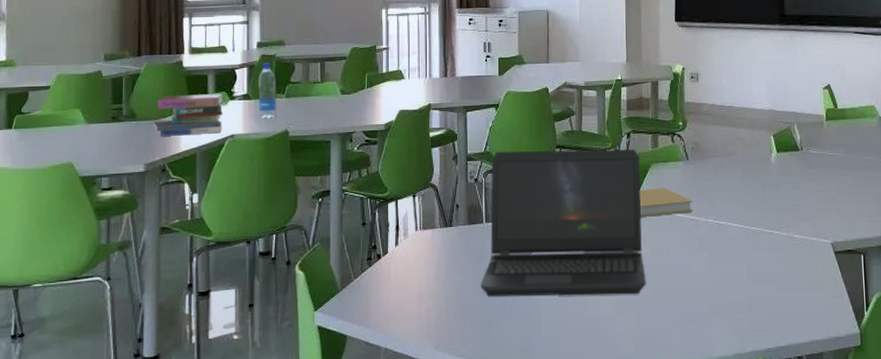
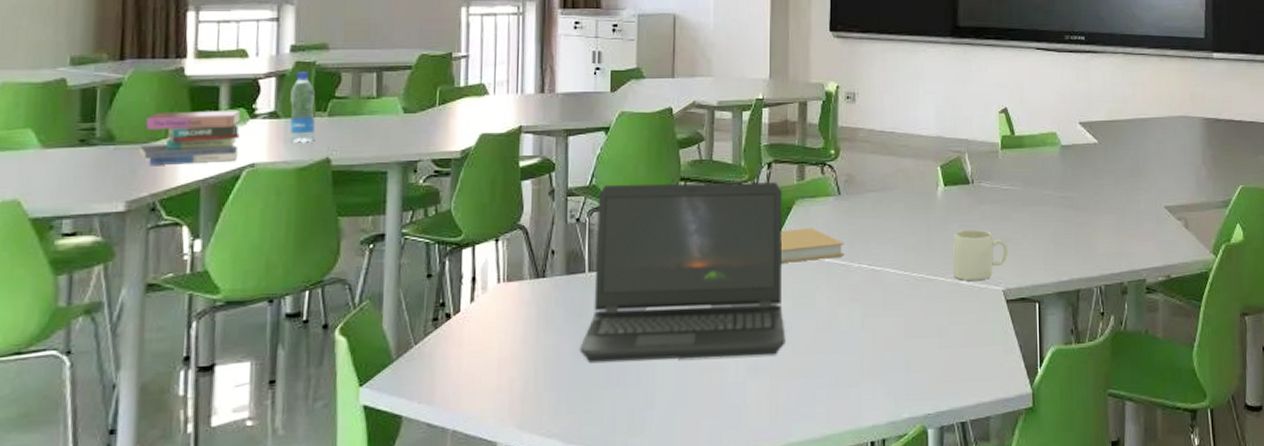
mug: none [785,189,835,235] -> present [952,229,1008,281]

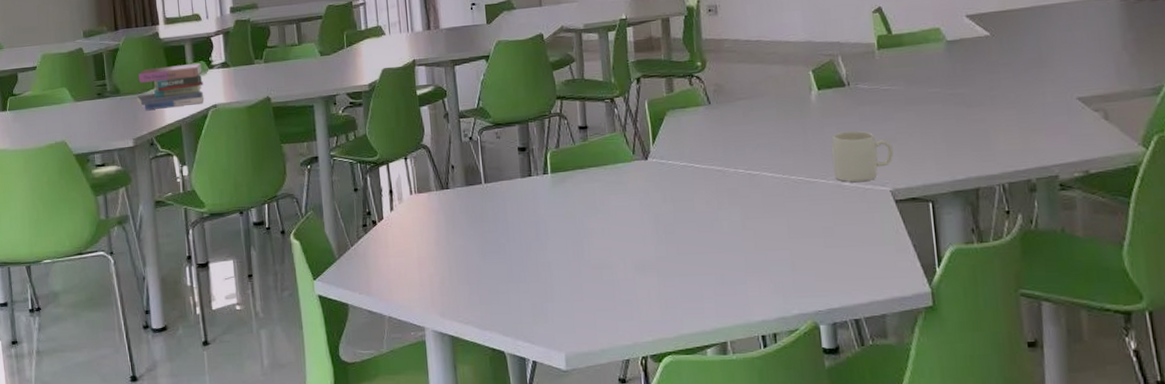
bottle: present [289,72,315,144] -> none [235,28,256,87]
laptop computer: present [579,181,786,362] -> none [484,95,669,261]
book: present [780,228,845,263] -> none [654,136,720,170]

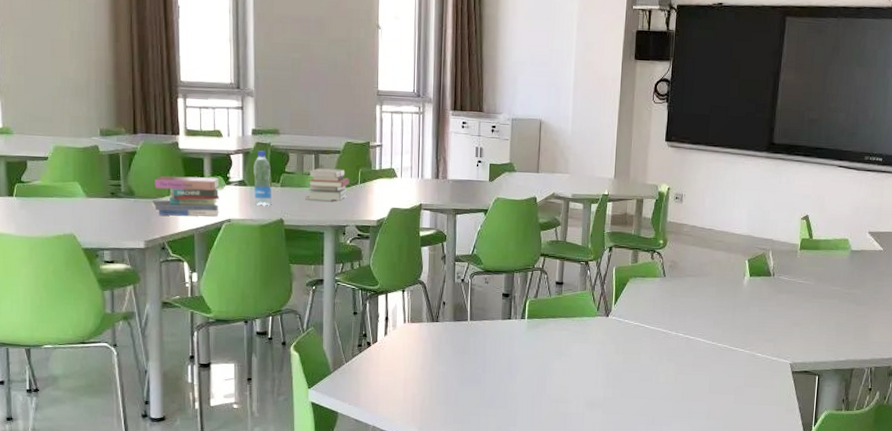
bottle: none [235,28,256,87] -> present [253,150,271,207]
books: none [289,35,336,74] -> present [304,168,350,202]
mug: present [831,130,894,183] -> none [751,312,798,355]

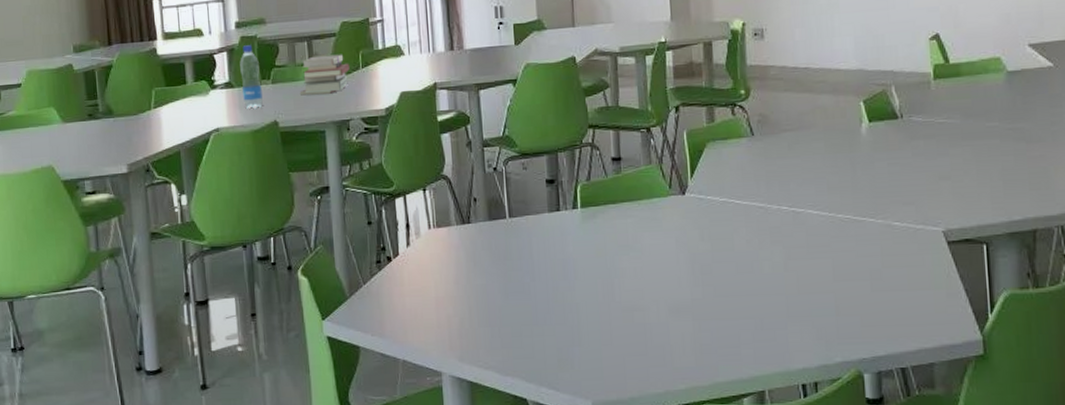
books: present [151,175,219,217] -> none [131,83,206,133]

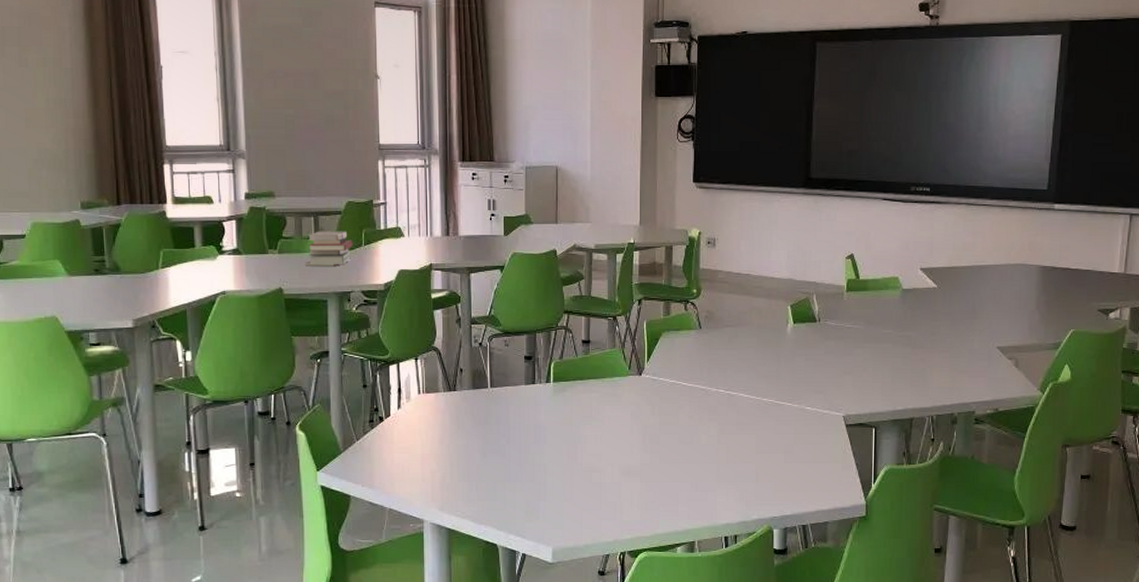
bottle: present [240,45,263,110] -> none [248,216,269,276]

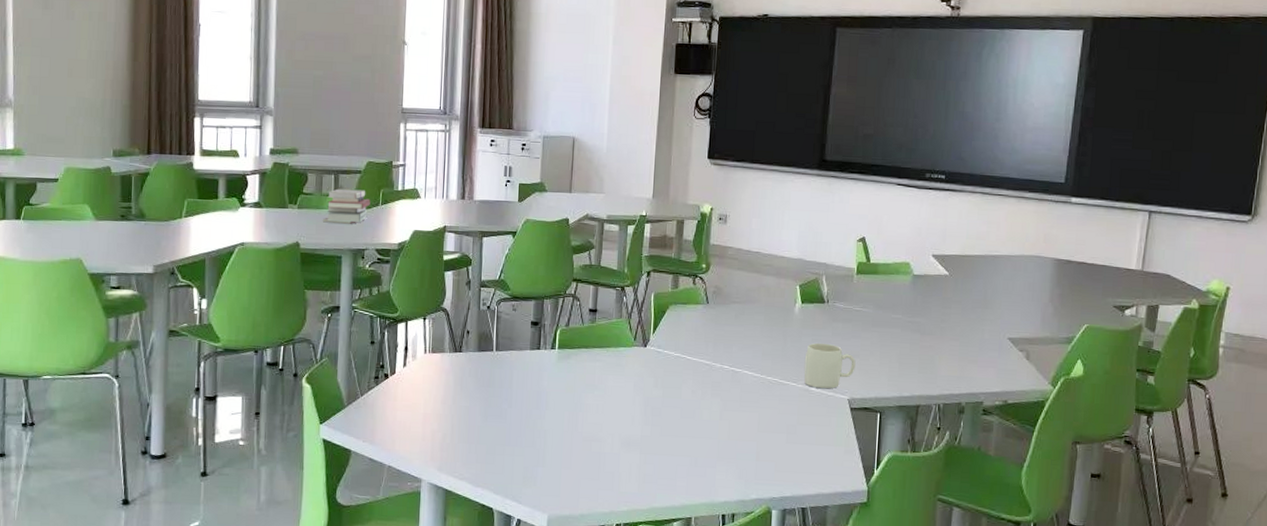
mug: none [798,362,849,407] -> present [803,342,856,389]

